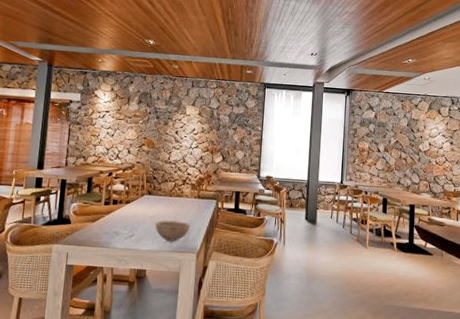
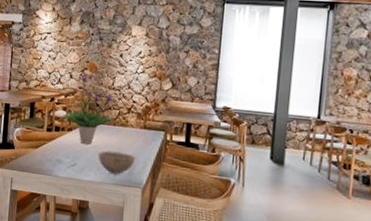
potted plant: none [120,149,172,215] -> present [62,73,116,145]

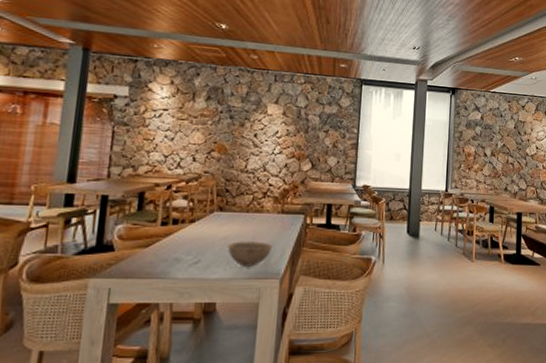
potted plant: present [62,73,116,145] -> none [182,155,249,236]

